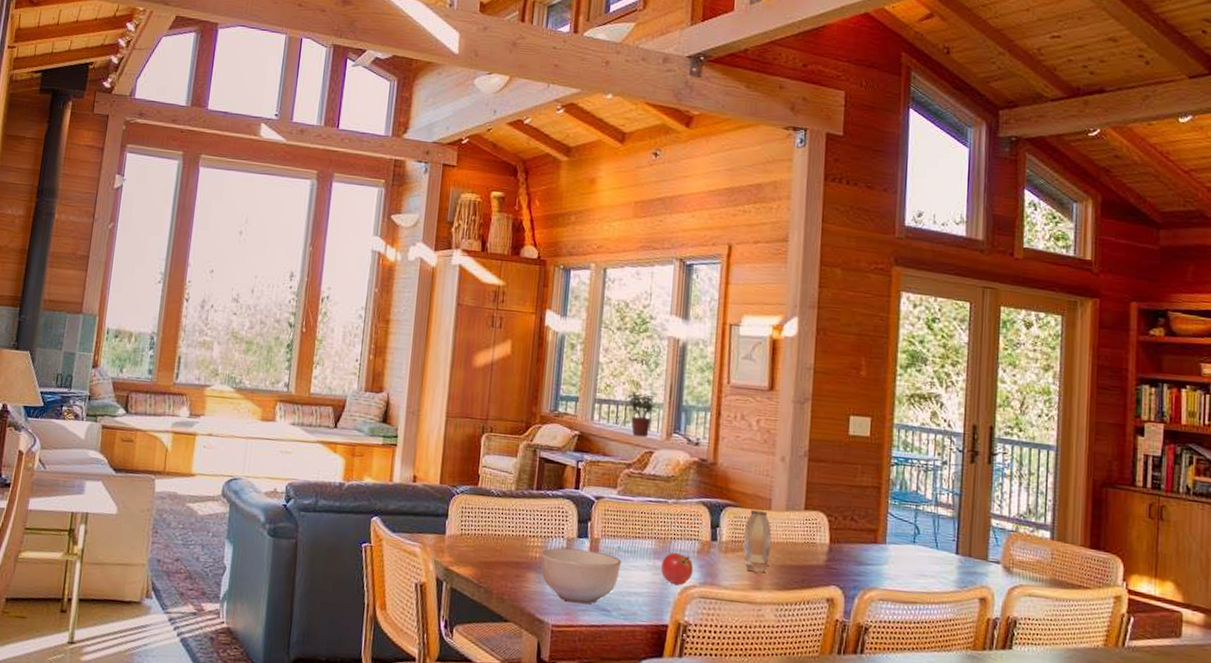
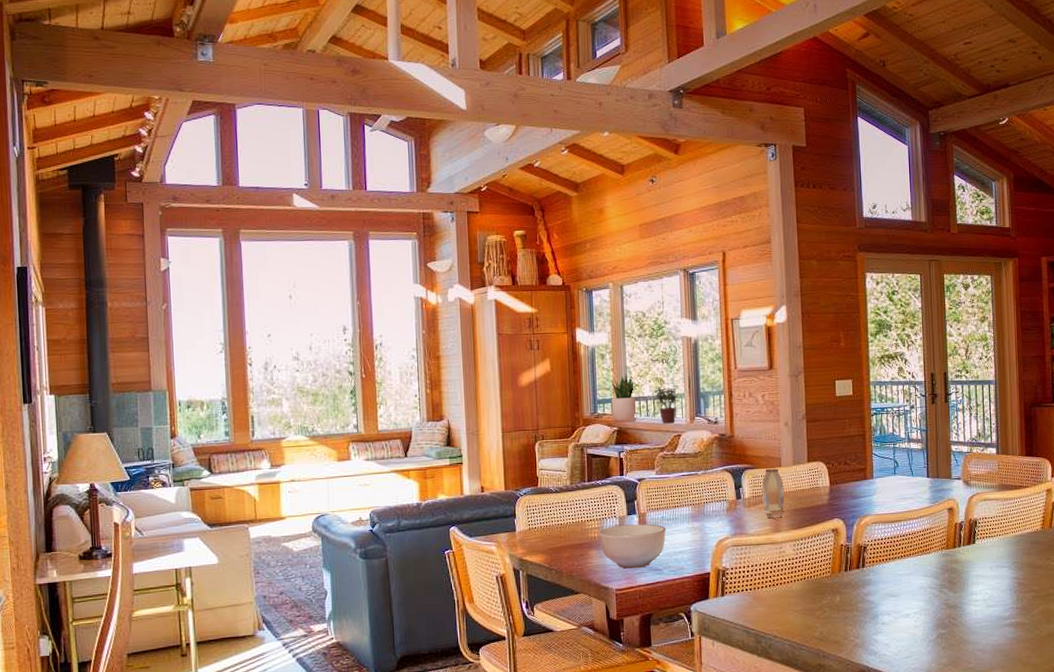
planter: none [574,370,607,429] -> present [611,374,637,423]
fruit: present [660,553,694,586] -> none [698,514,725,540]

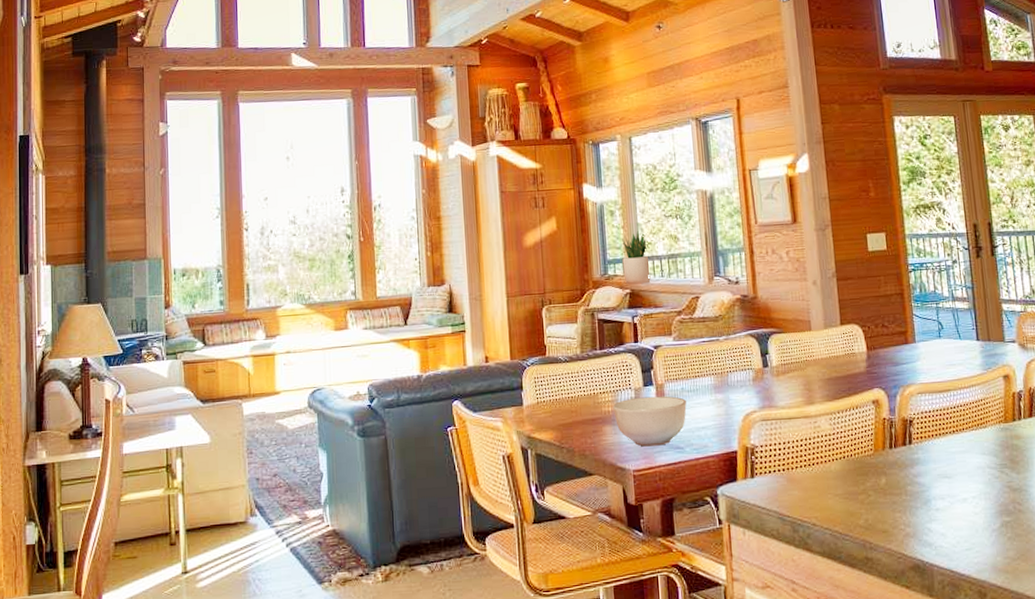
potted plant: present [655,387,678,424] -> none [669,244,694,285]
vase: present [761,468,784,519] -> none [790,332,817,389]

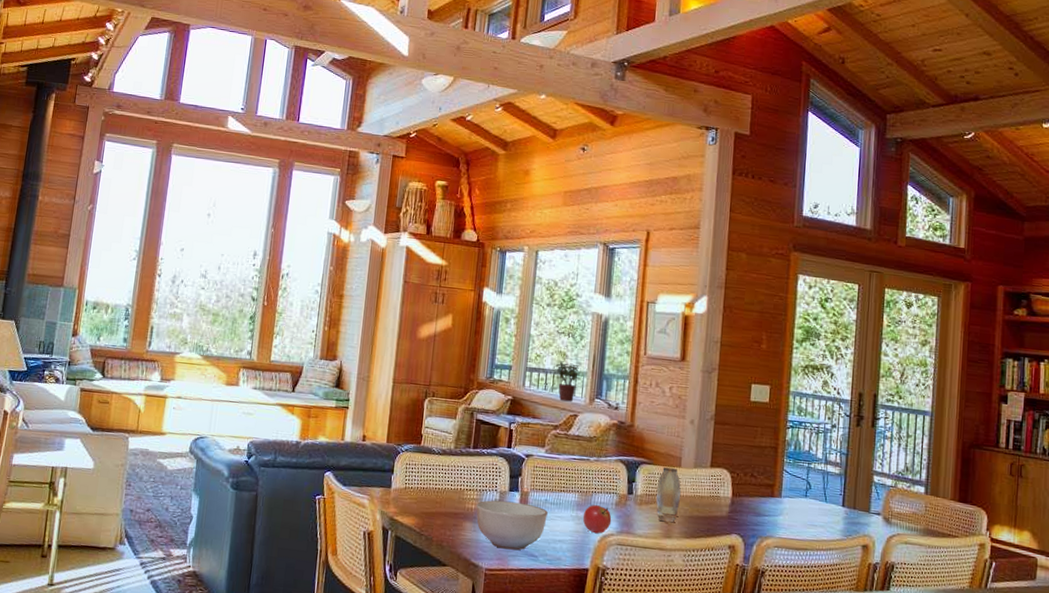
planter: present [622,231,651,285] -> none [508,342,537,394]
potted plant: none [669,244,694,285] -> present [556,361,580,402]
fruit: none [722,384,752,414] -> present [582,505,612,534]
vase: none [790,332,817,389] -> present [655,467,681,523]

